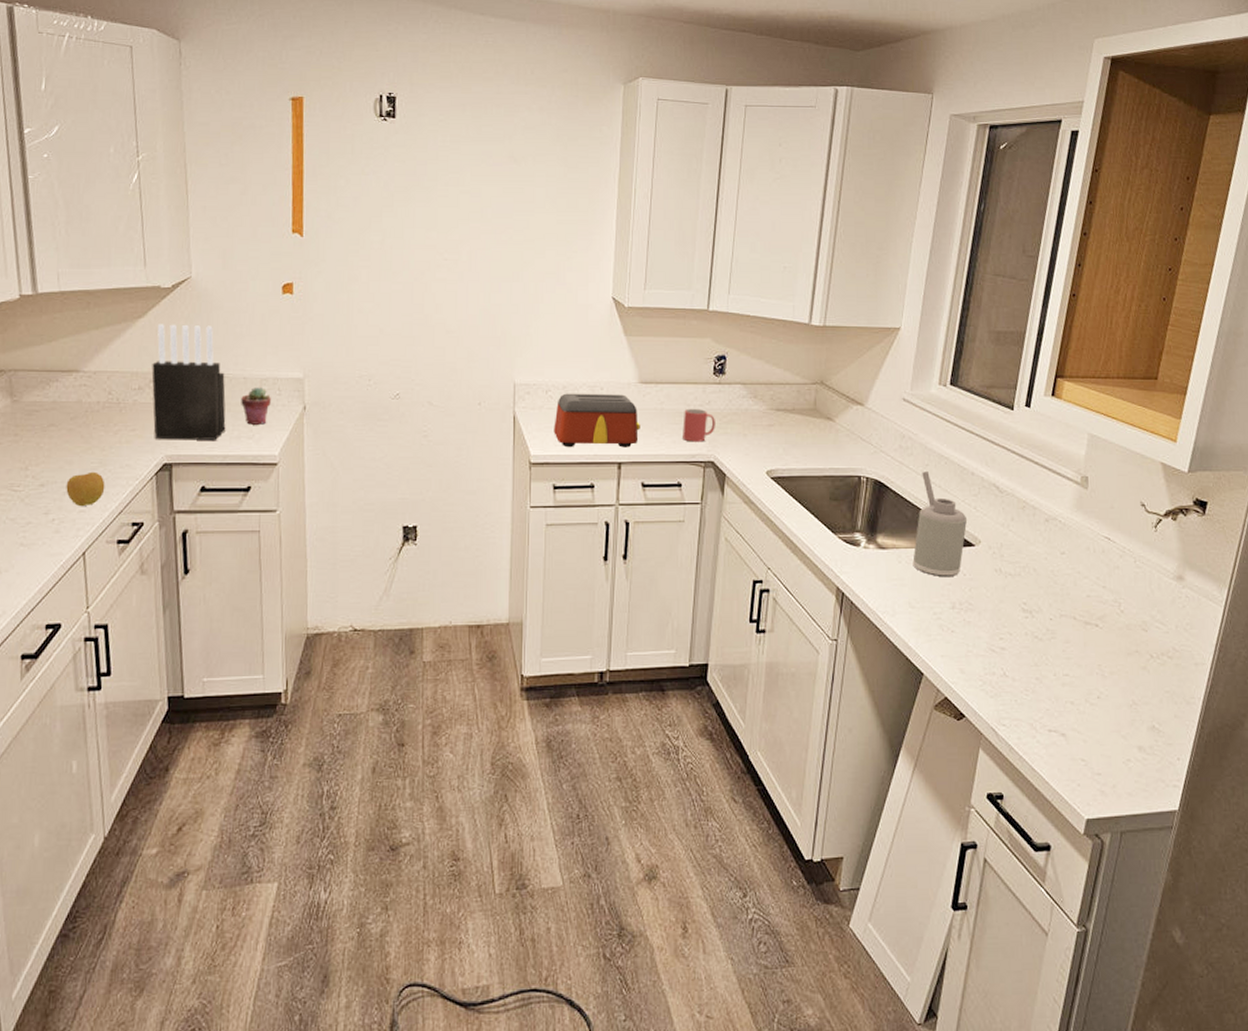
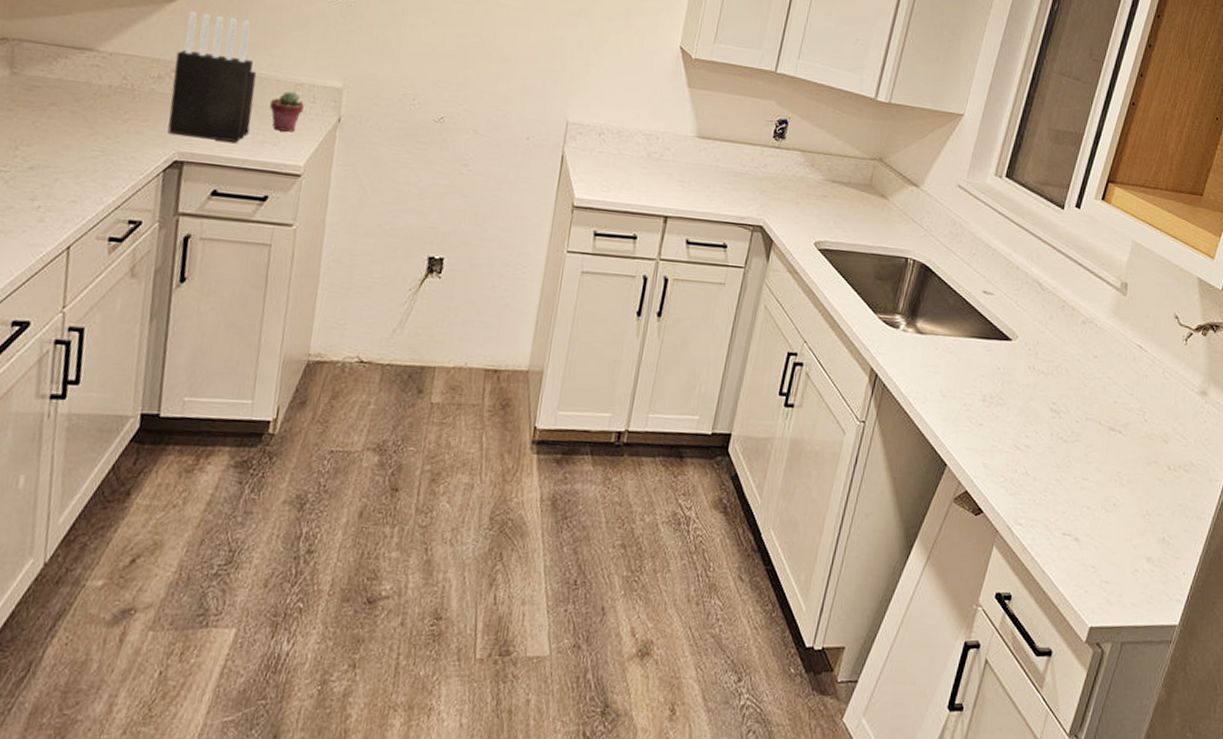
apple: present [66,471,105,507] -> none [58,159,105,197]
toaster: present [554,393,640,448] -> none [601,138,693,202]
mug: present [683,408,715,442] -> none [734,169,770,205]
soap dispenser: present [912,471,968,578] -> none [949,260,1008,370]

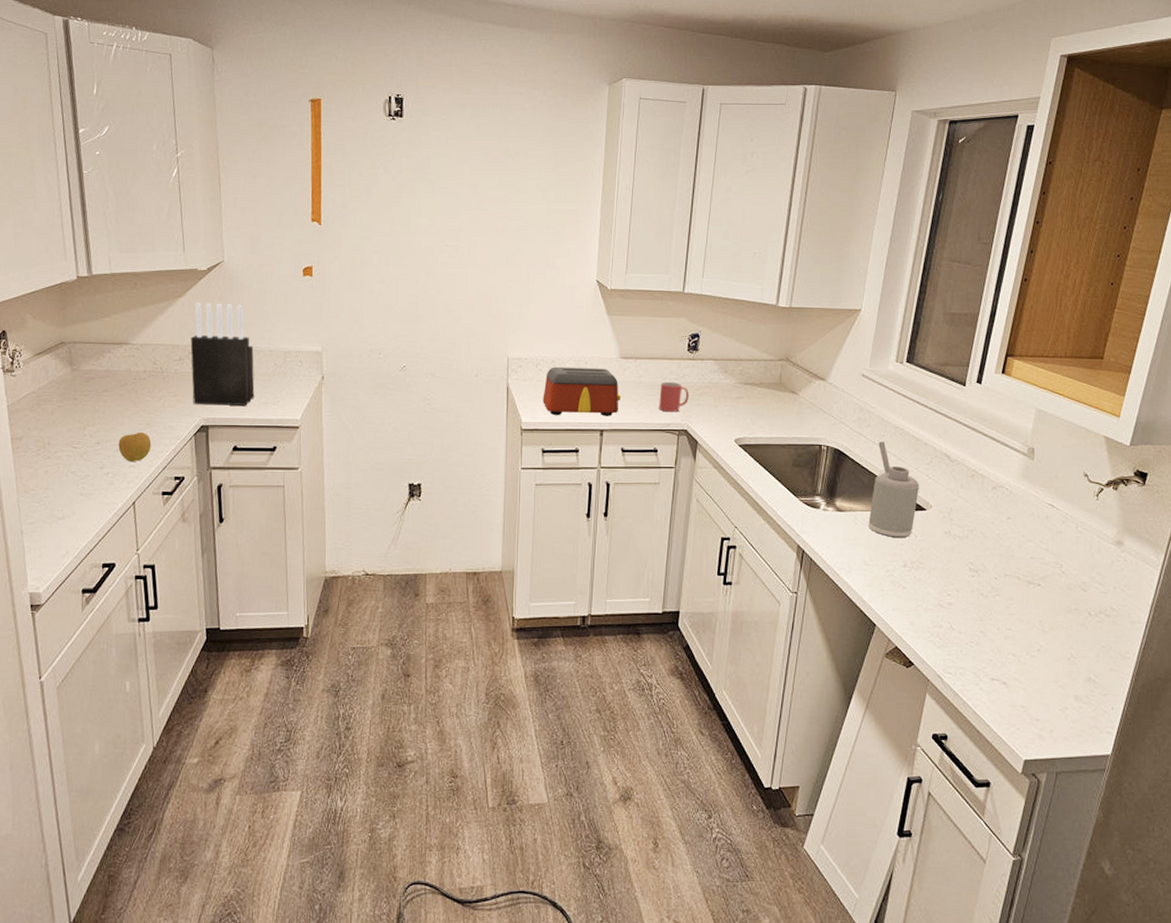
apple: none [58,159,105,197] -> present [118,432,152,463]
potted succulent: present [270,91,304,132] -> none [267,359,293,392]
toaster: none [601,138,693,202] -> present [543,367,621,416]
mug: none [734,169,770,205] -> present [659,381,689,412]
soap dispenser: none [949,260,1008,370] -> present [868,441,920,538]

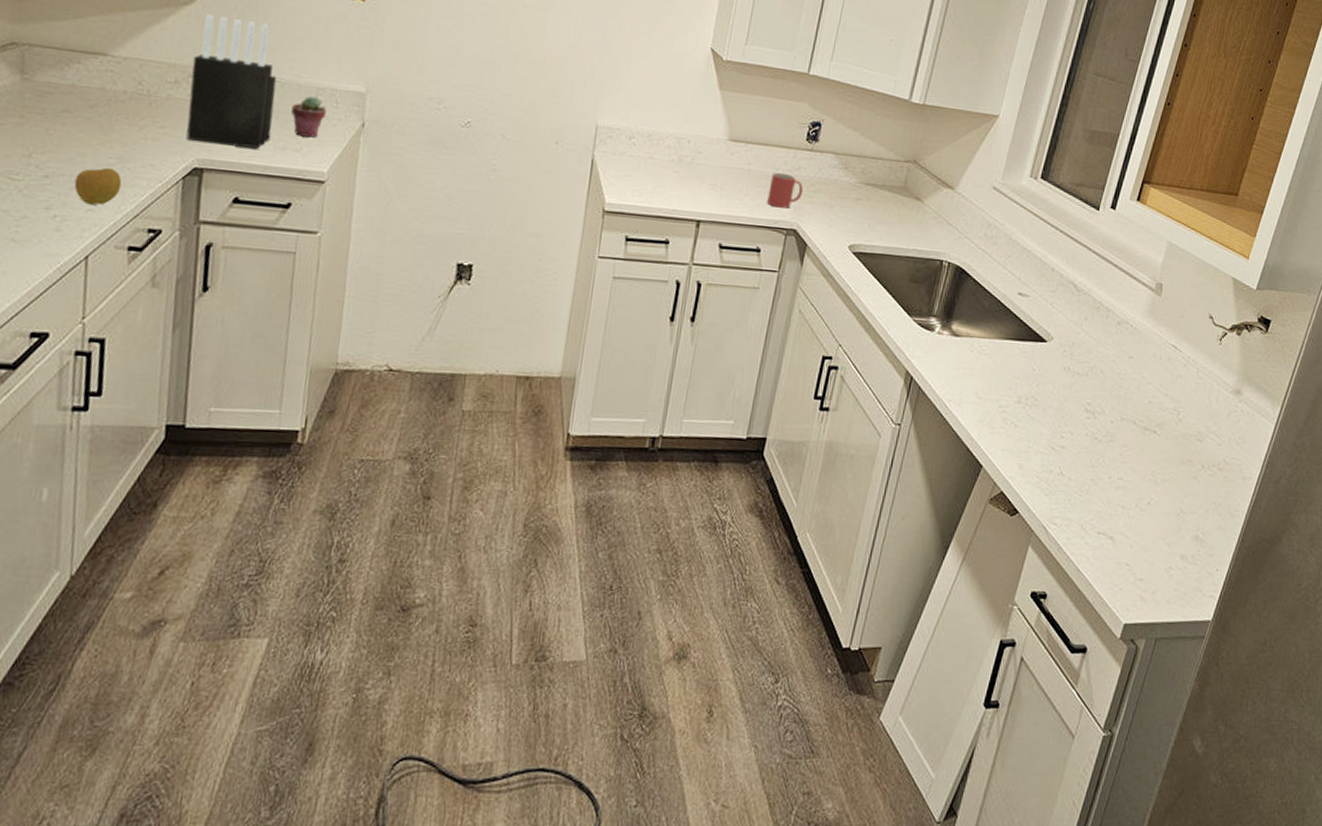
potted succulent: none [267,359,293,392] -> present [291,96,326,138]
toaster: present [543,367,621,416] -> none [632,142,725,206]
soap dispenser: present [868,441,920,538] -> none [984,262,1043,371]

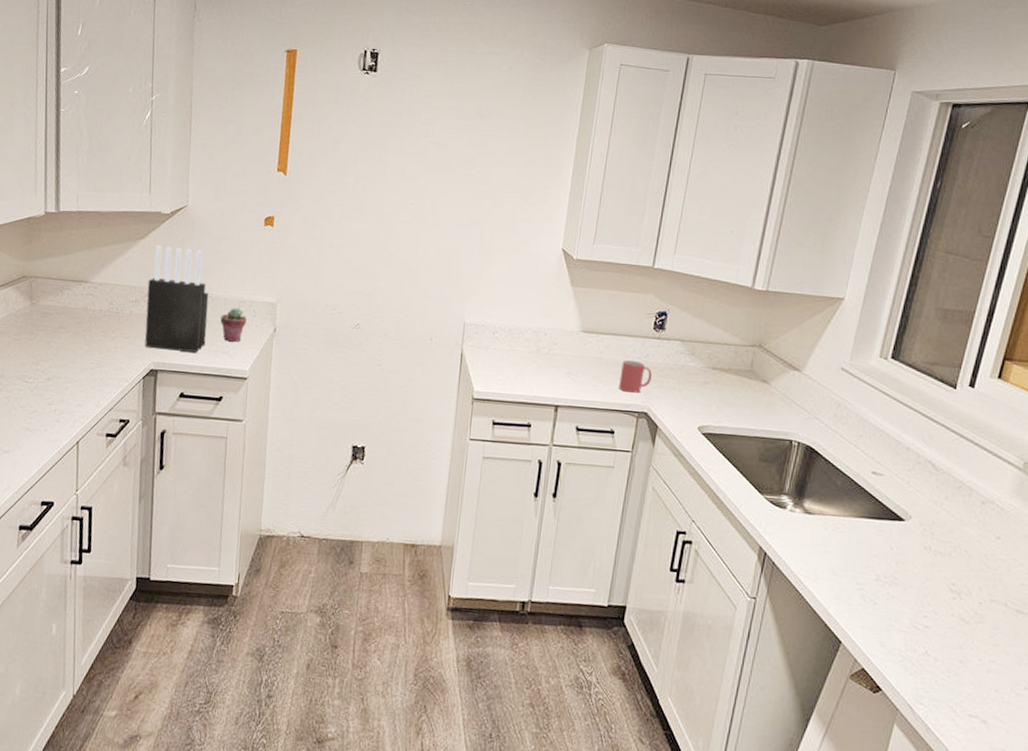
apple: present [74,167,122,206] -> none [68,371,101,401]

